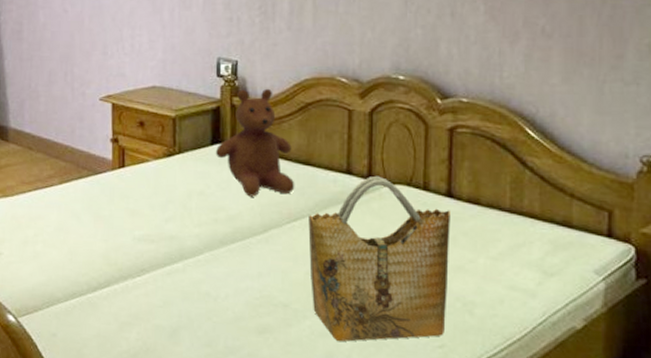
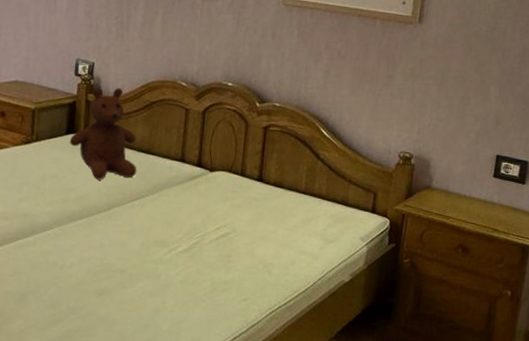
grocery bag: present [308,175,450,342] -> none [145,163,260,300]

